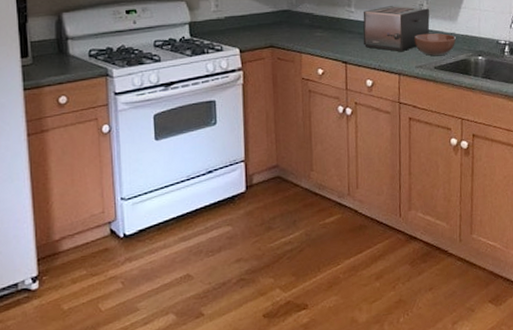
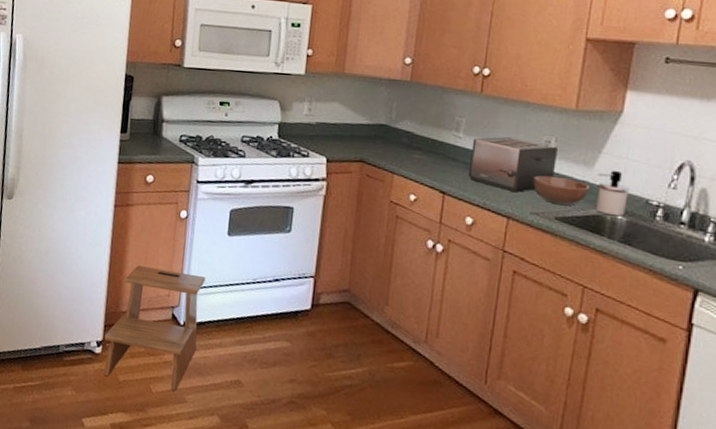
step stool: none [39,185,141,311] -> present [103,265,206,390]
soap dispenser: none [457,20,485,58] -> present [593,170,630,217]

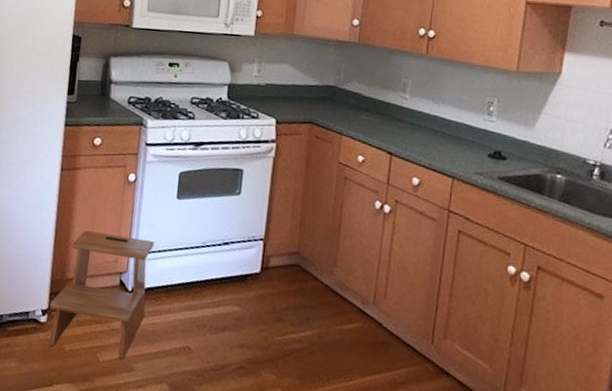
toaster: present [468,137,559,193] -> none [414,98,501,153]
bowl: present [532,175,590,206] -> none [476,135,531,166]
soap dispenser: present [593,170,630,217] -> none [533,130,569,176]

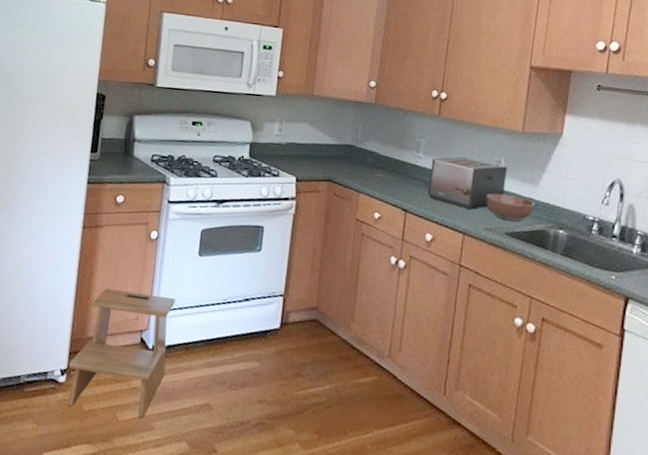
toaster: none [414,98,501,153] -> present [427,157,508,210]
bowl: none [476,135,531,166] -> present [485,193,536,222]

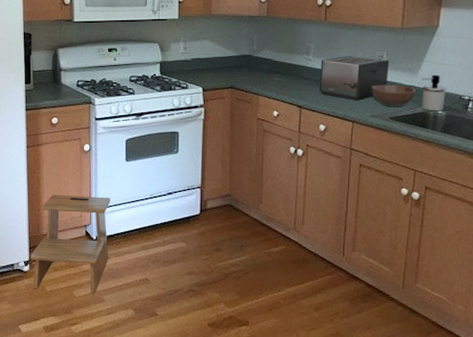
soap dispenser: none [537,187,570,231] -> present [418,74,447,112]

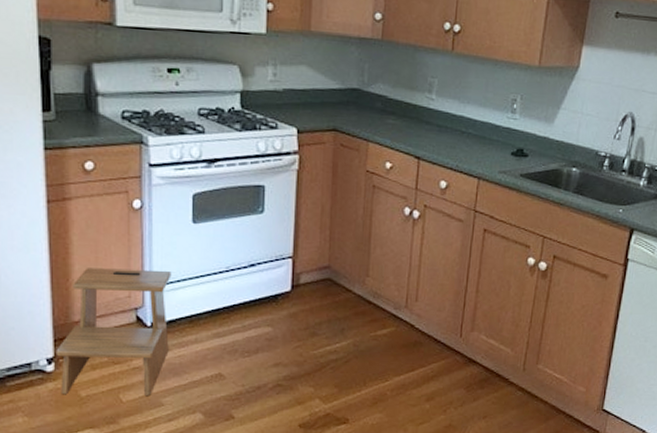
toaster: present [319,56,390,101] -> none [441,97,524,153]
bowl: present [370,84,416,107] -> none [500,133,550,163]
soap dispenser: present [418,74,447,112] -> none [552,125,583,169]

